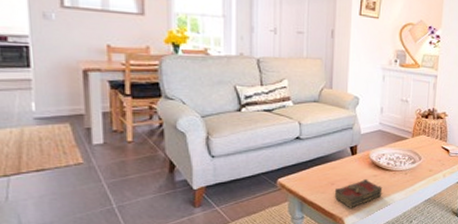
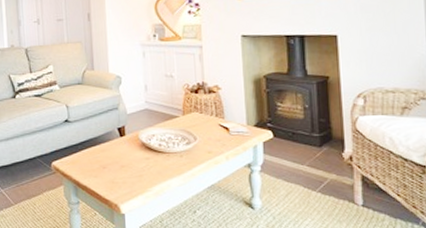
book: present [334,179,383,208] -> none [106,162,158,194]

